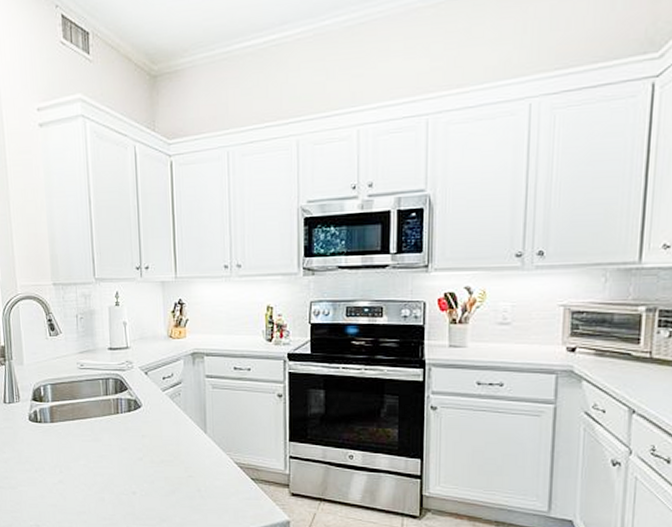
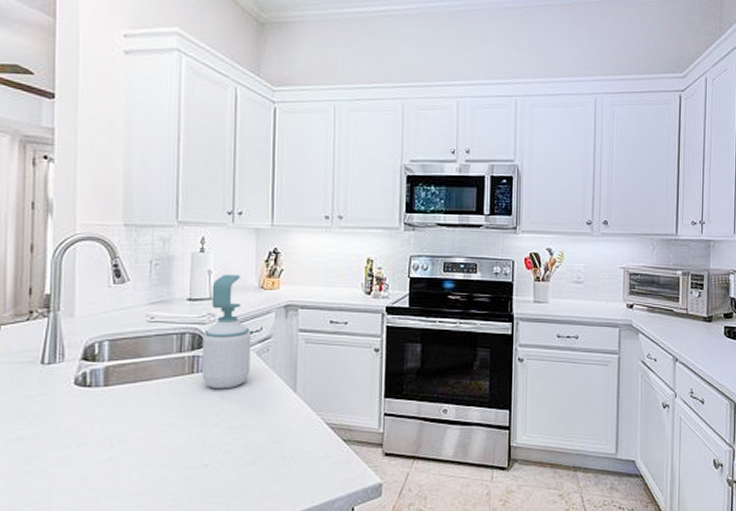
soap bottle: none [123,324,165,428] -> present [202,273,251,390]

